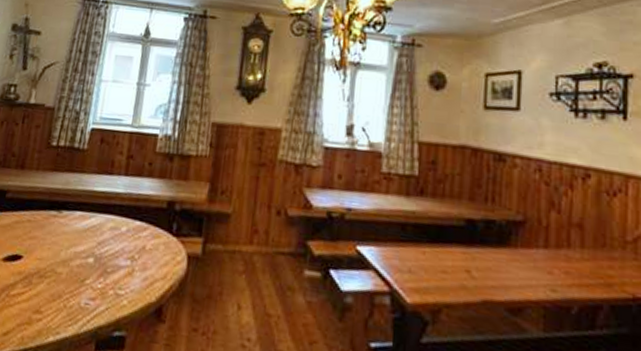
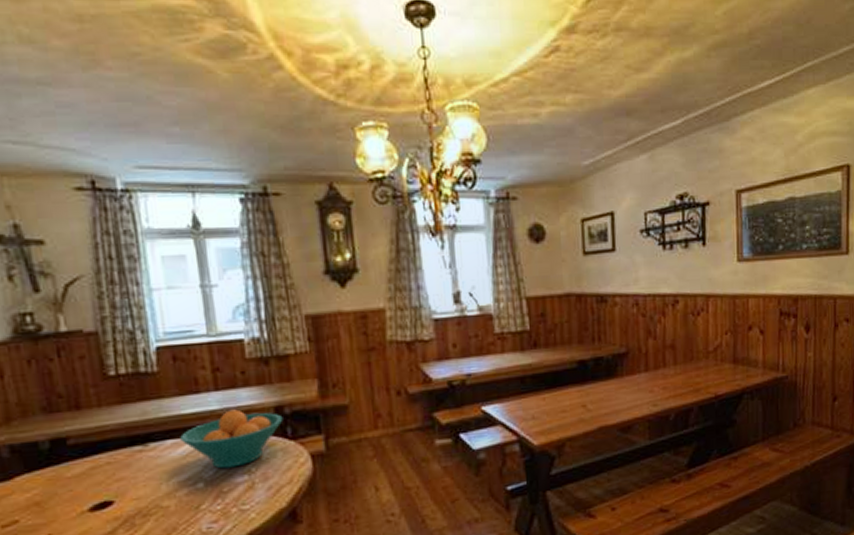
fruit bowl: none [87,195,173,251] -> present [180,409,283,469]

